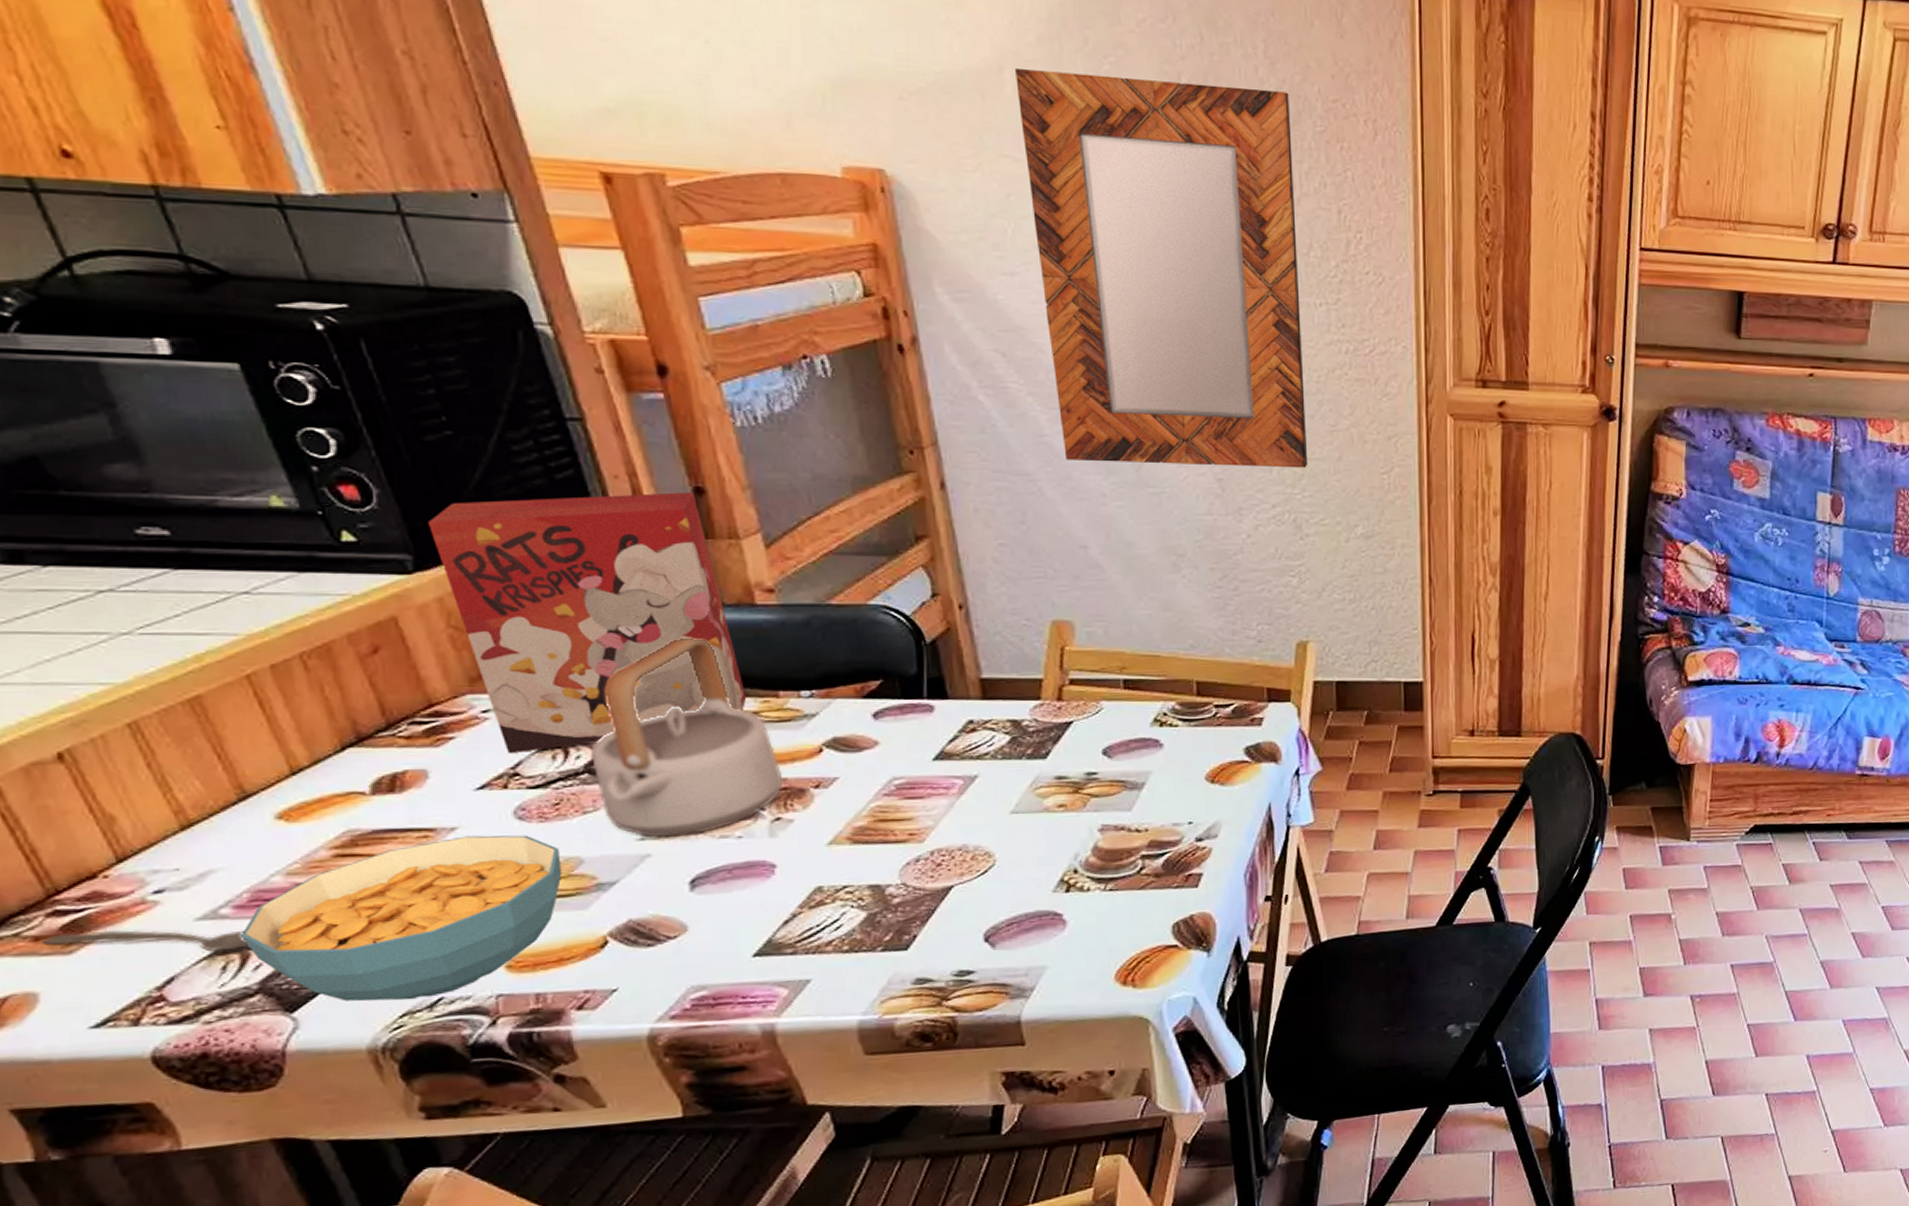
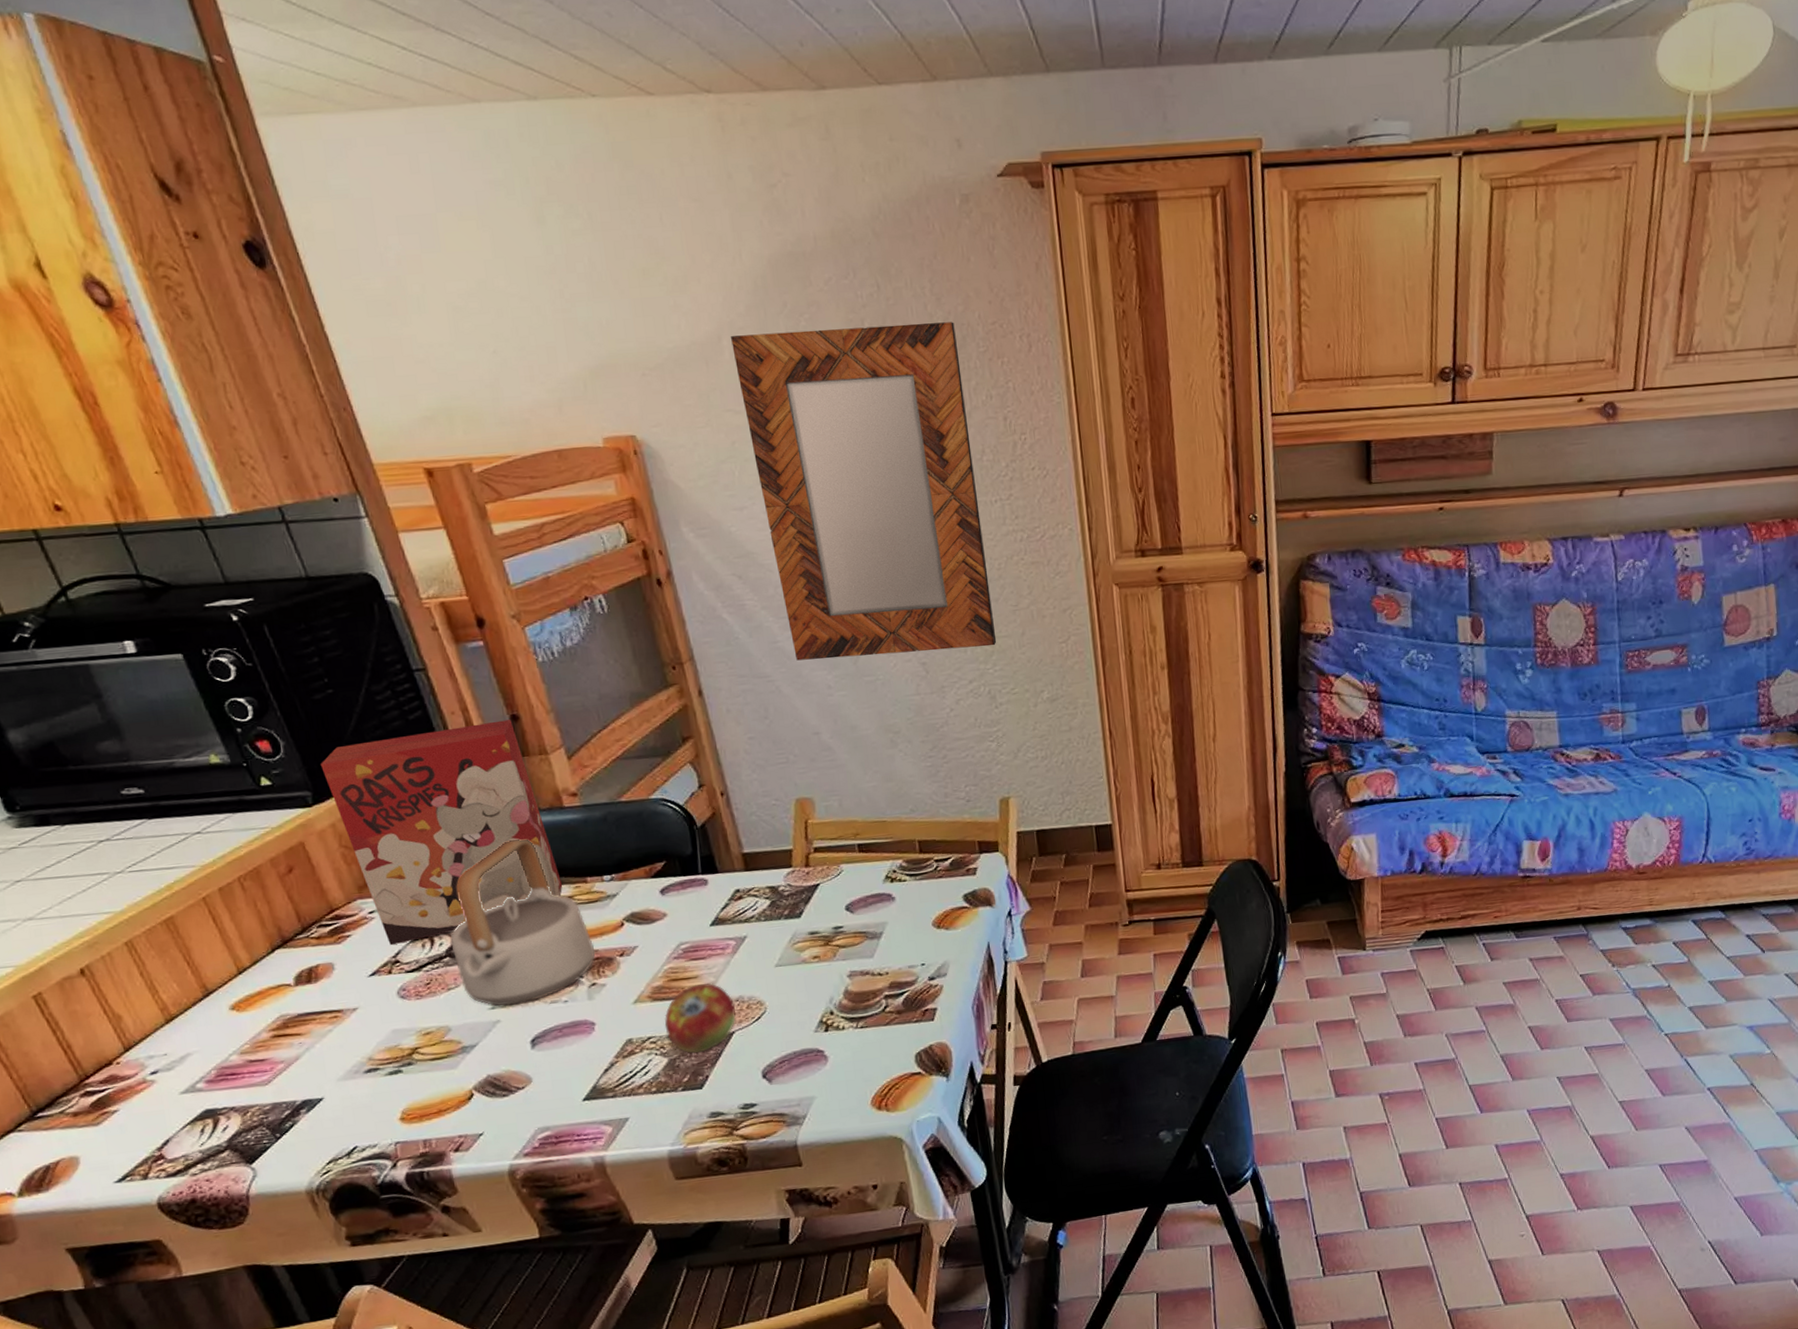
spoon: present [40,929,248,951] -> none [78,1099,217,1119]
cereal bowl: present [241,835,562,1002] -> none [212,1010,436,1153]
fruit: none [865,827,958,909] -> present [664,983,736,1054]

